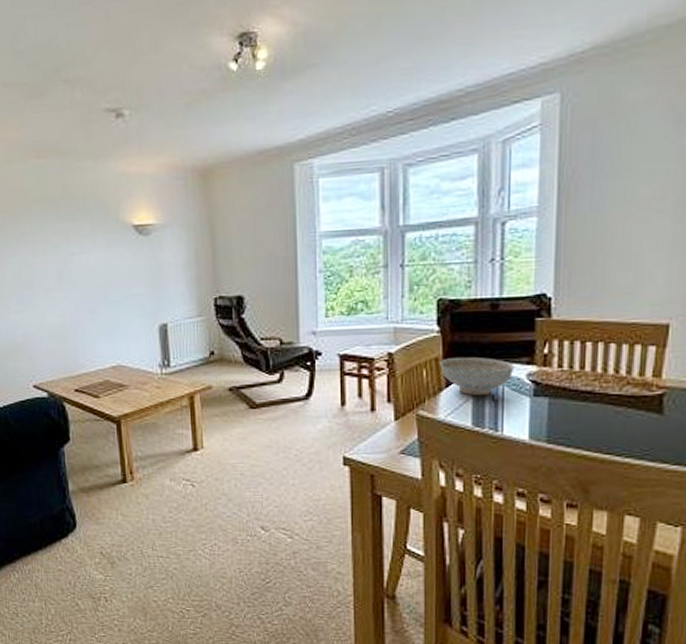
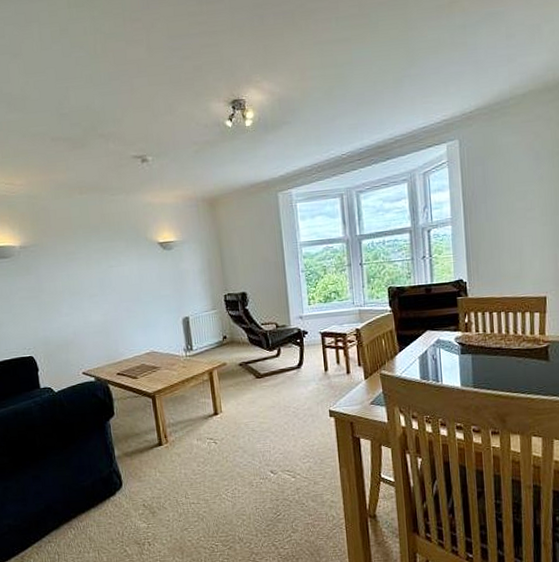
decorative bowl: present [439,357,515,396] -> none [393,328,446,357]

